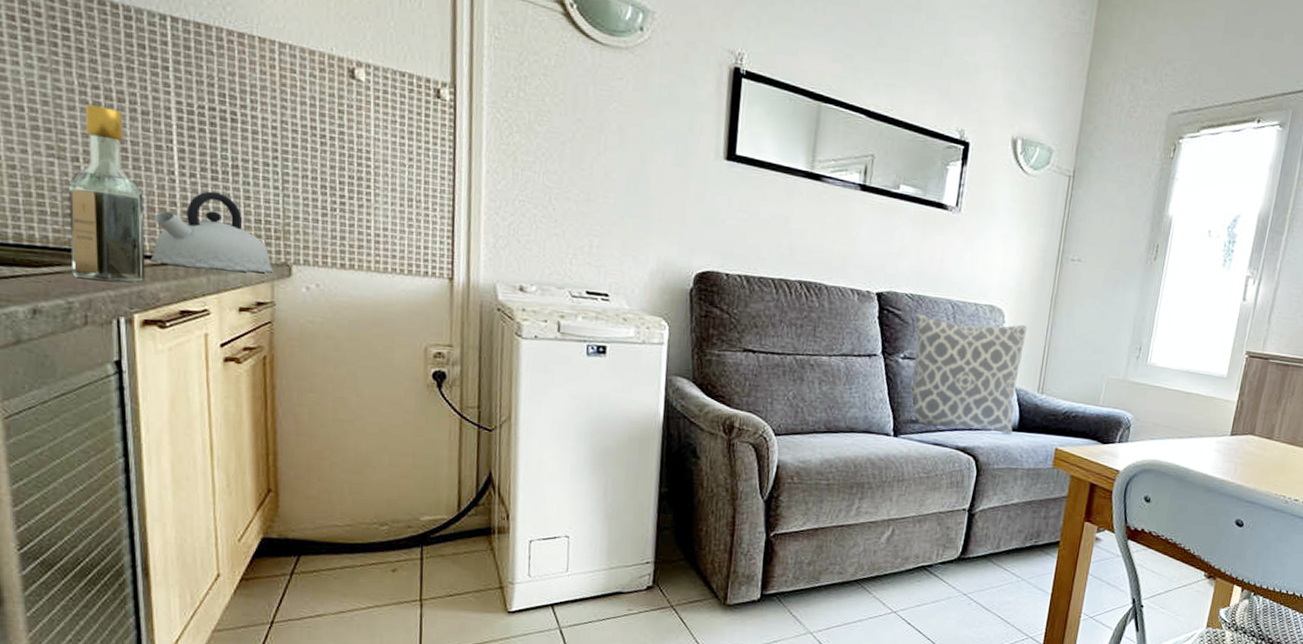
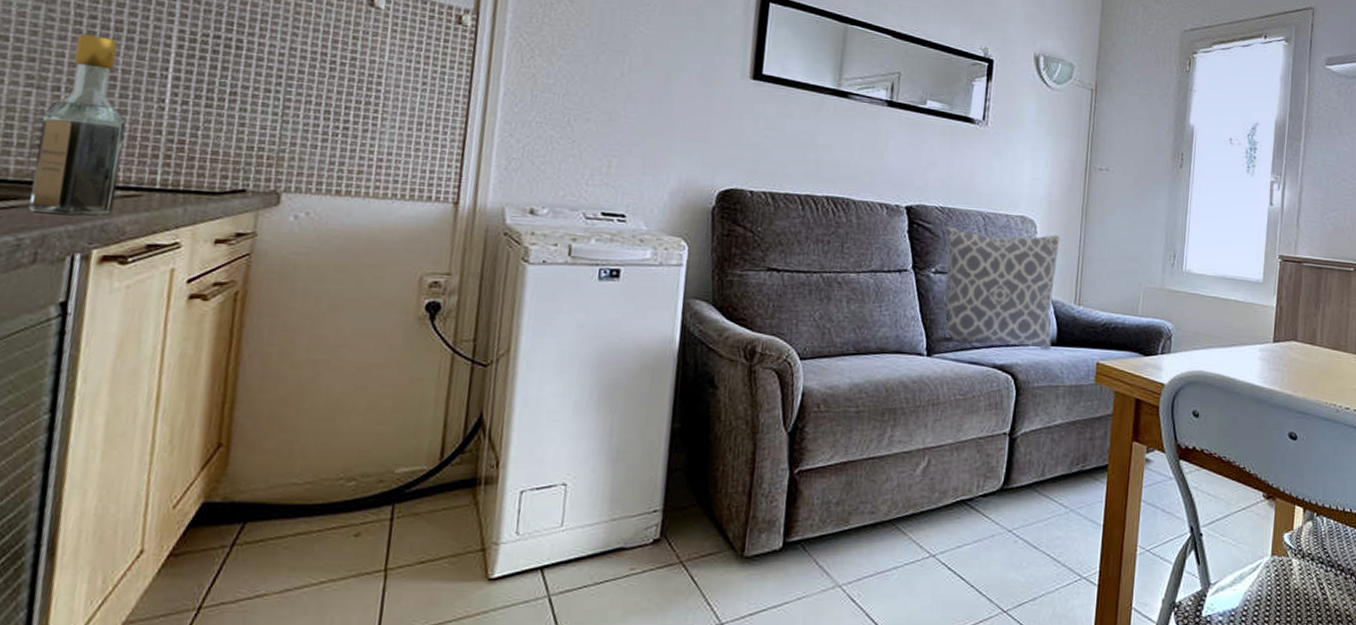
kettle: present [150,191,274,273] -> none [121,118,261,202]

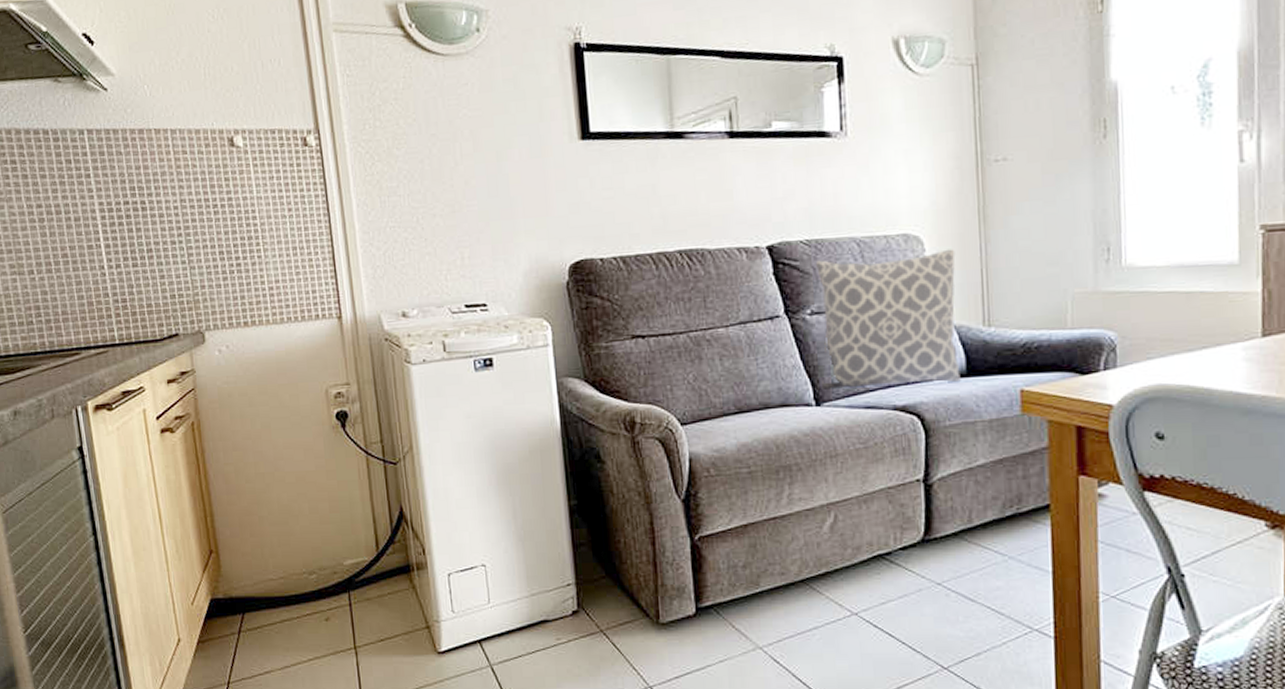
bottle: present [29,34,126,216] -> none [28,221,92,377]

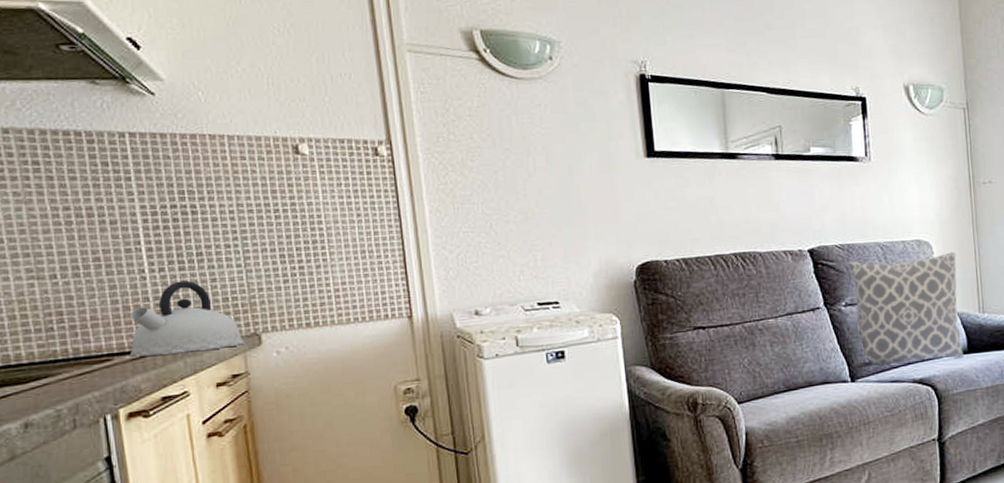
kettle: none [93,277,191,352] -> present [129,280,245,357]

